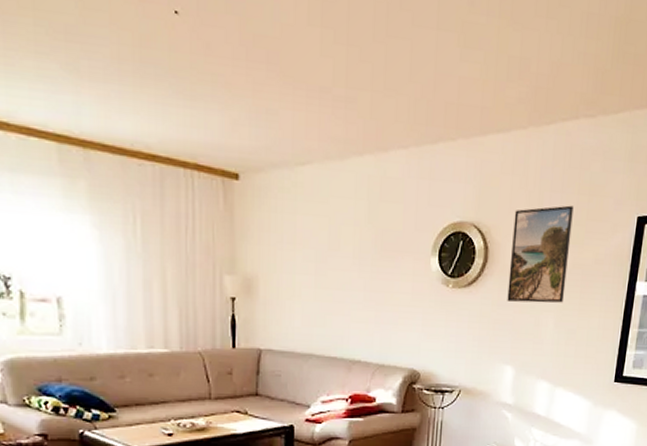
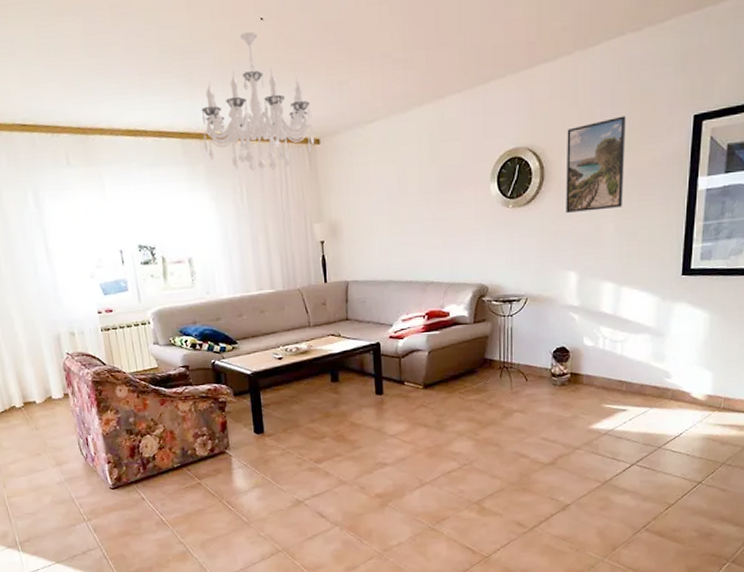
chandelier: none [87,23,233,202] -> present [201,31,315,171]

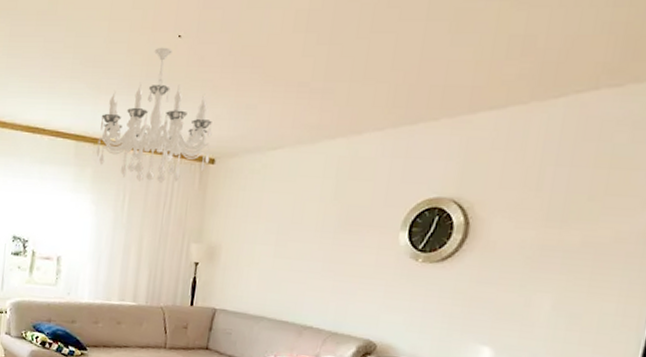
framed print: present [566,116,626,213] -> none [489,179,587,284]

